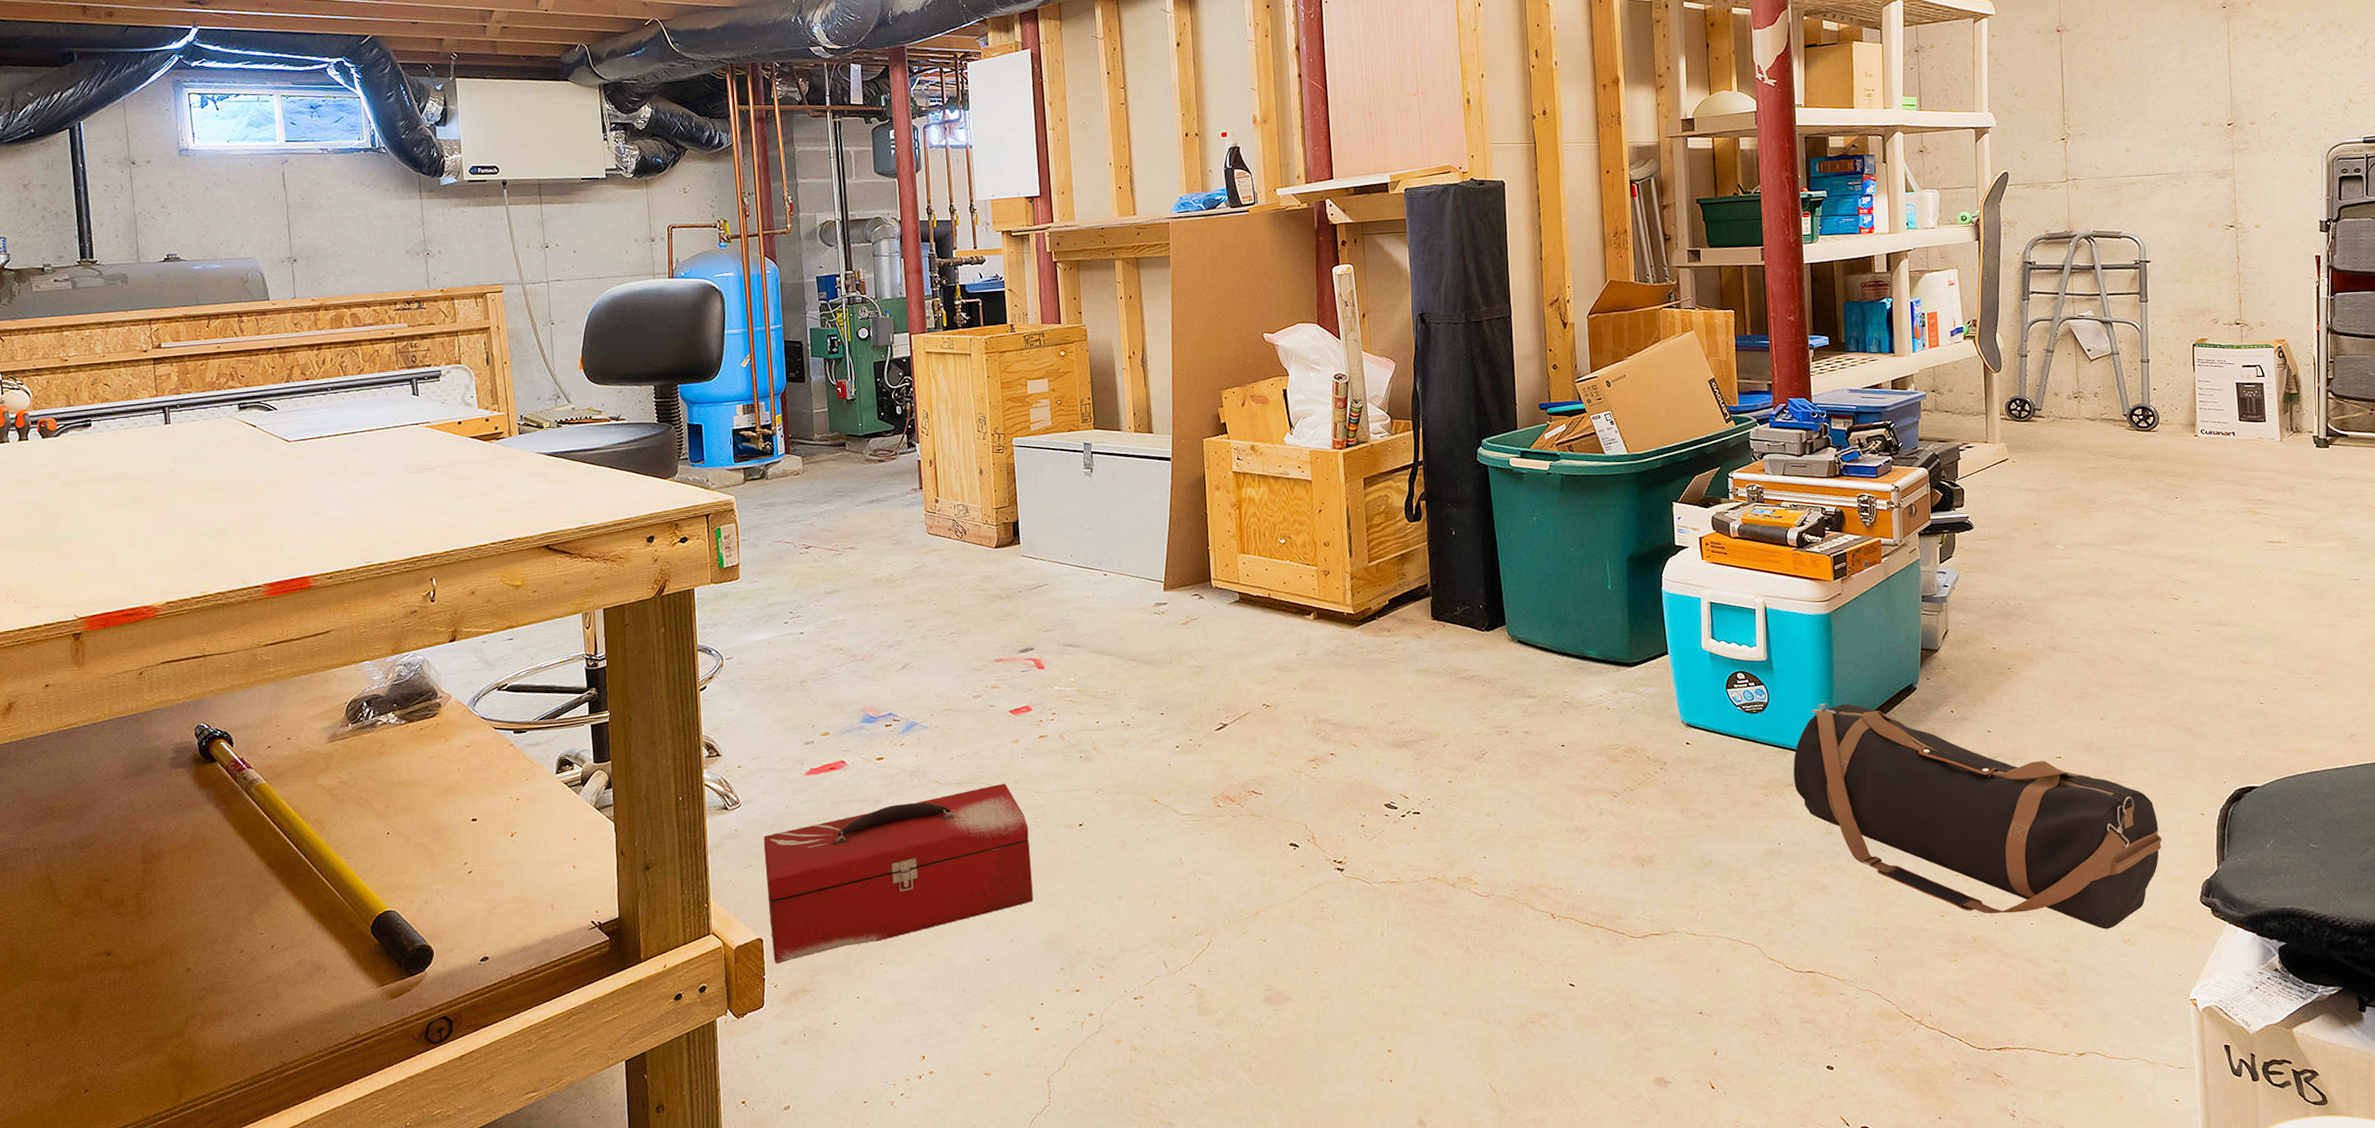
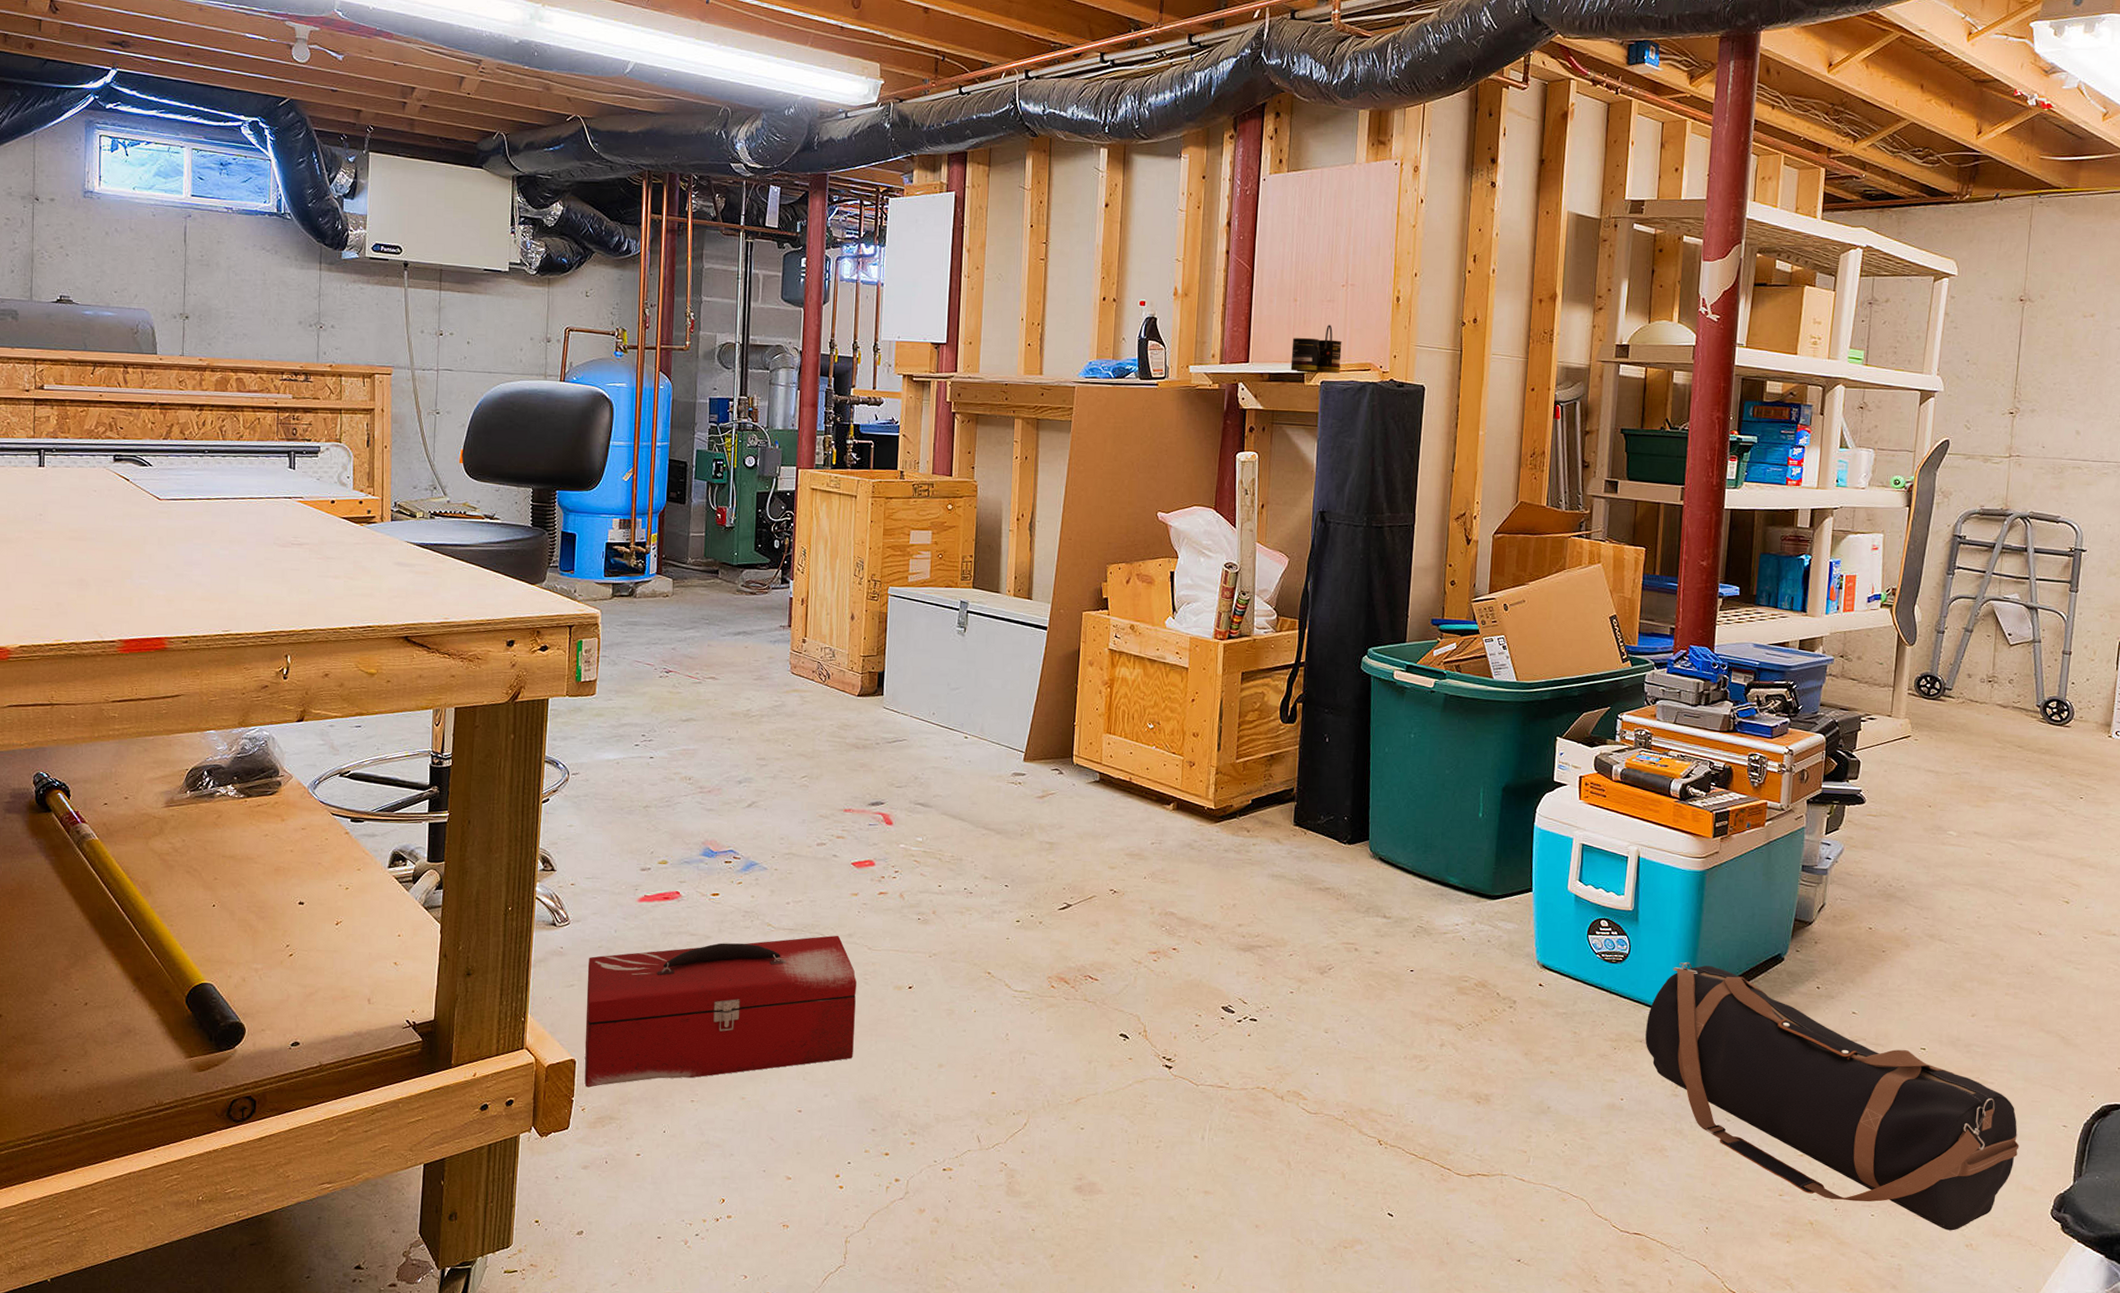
paint can: none [1372,133,1422,183] -> present [1290,325,1342,374]

